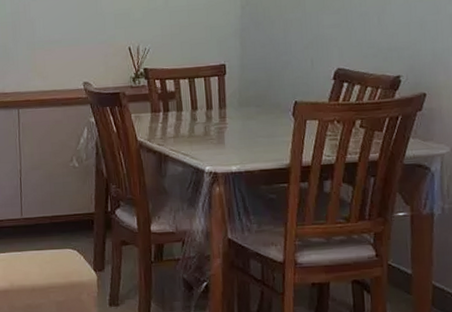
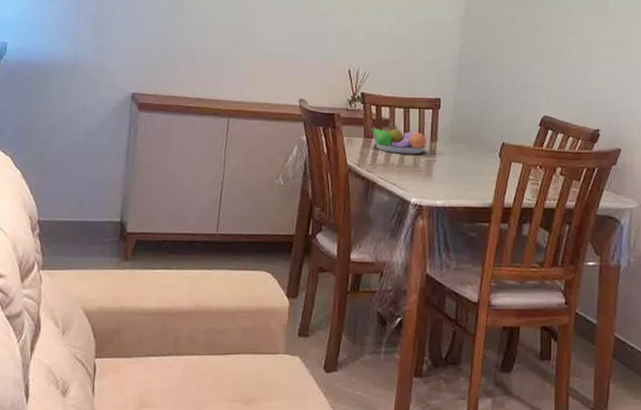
fruit bowl: none [156,96,217,125] -> present [369,125,428,155]

